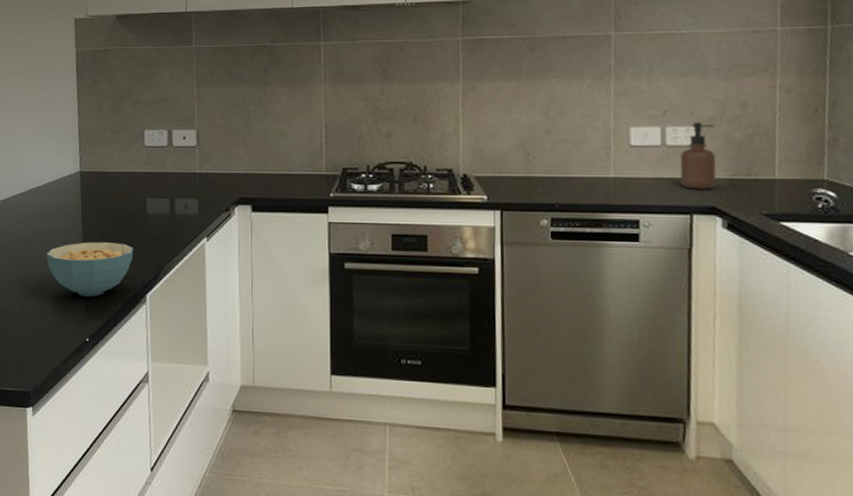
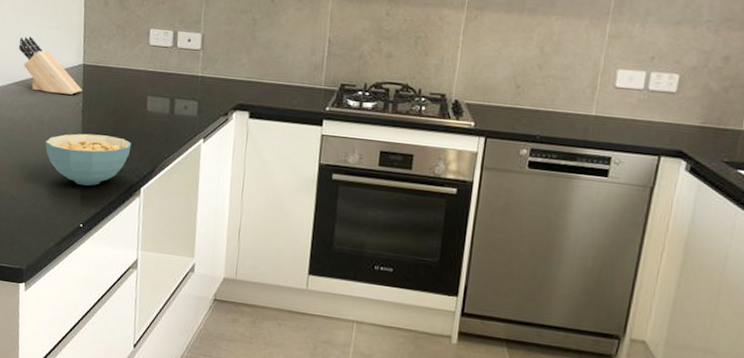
knife block: none [15,148,80,203] -> present [18,36,82,95]
soap dispenser: present [680,122,717,190] -> none [655,70,697,135]

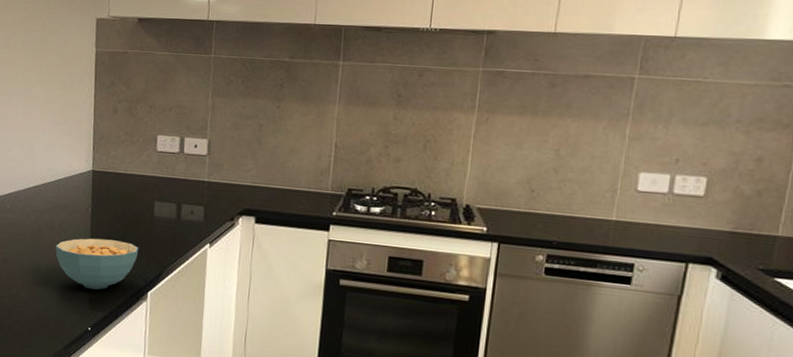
knife block: present [18,36,82,95] -> none [30,143,91,200]

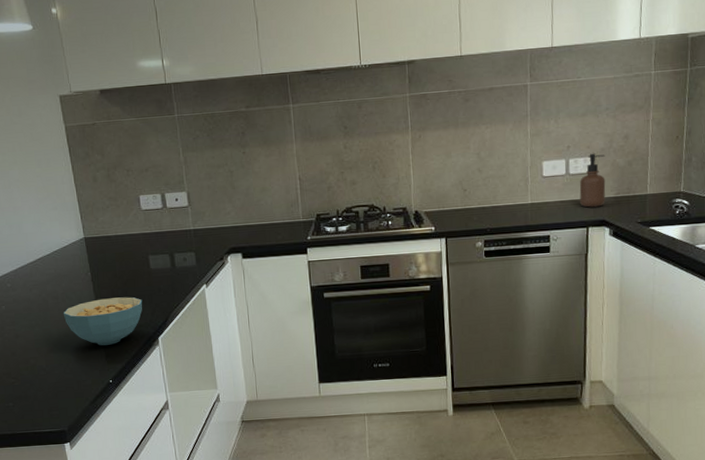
soap dispenser: none [682,172,726,241] -> present [579,153,606,208]

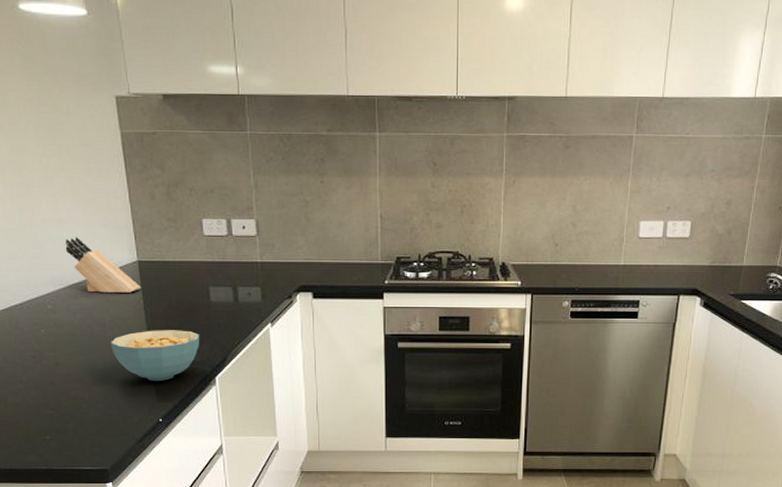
knife block: none [21,221,88,270] -> present [65,237,141,293]
soap dispenser: present [579,153,606,208] -> none [674,217,705,275]

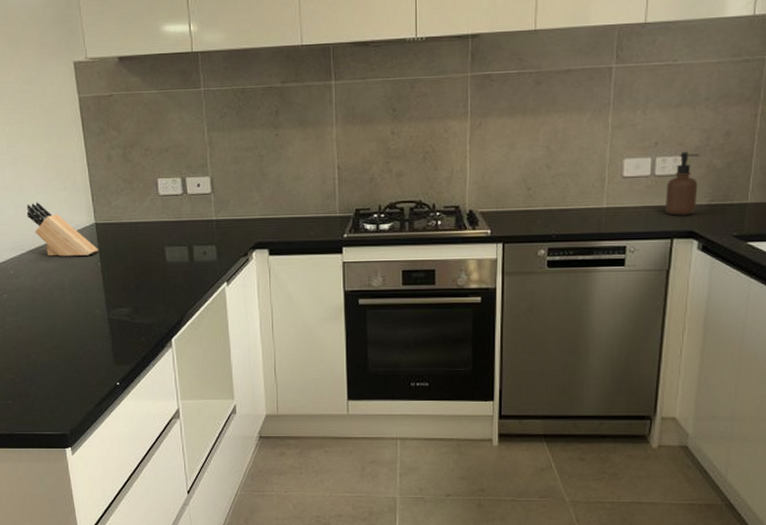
cereal bowl: present [110,330,200,381] -> none [69,291,156,344]
soap dispenser: none [674,217,705,275] -> present [665,151,700,216]

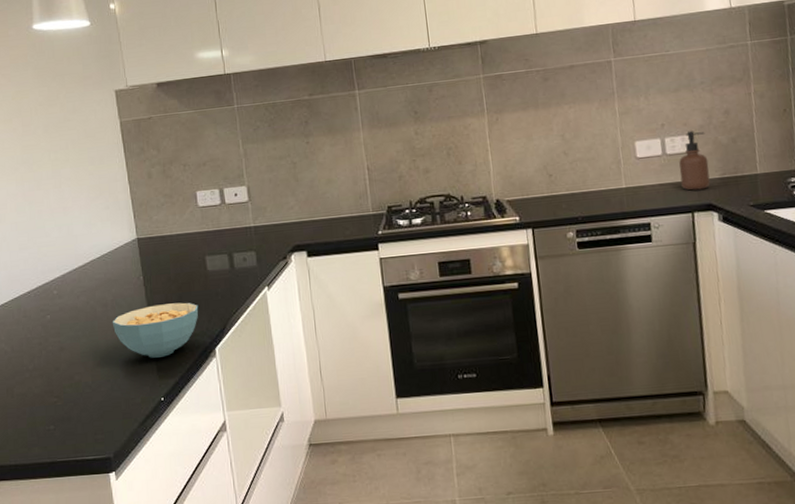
knife block: present [26,202,98,257] -> none [70,222,140,274]
cereal bowl: none [69,291,156,344] -> present [112,302,199,358]

